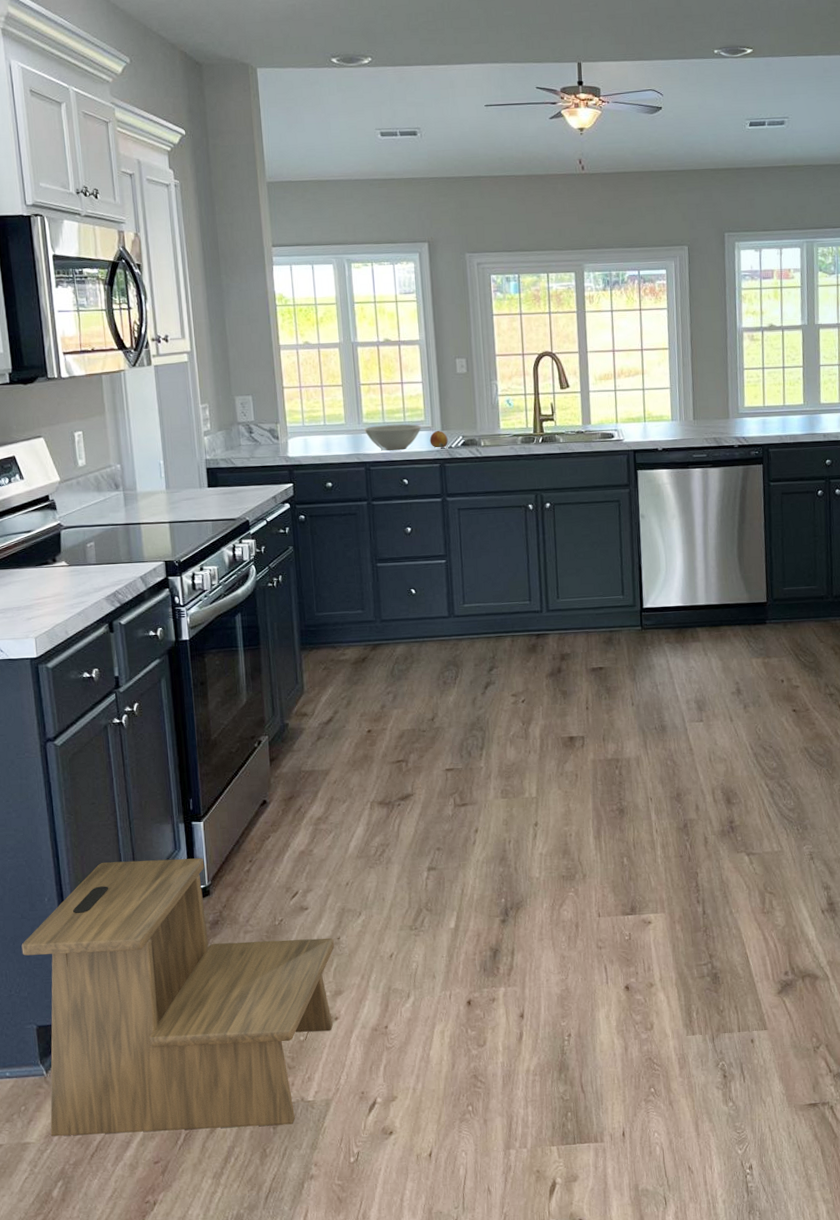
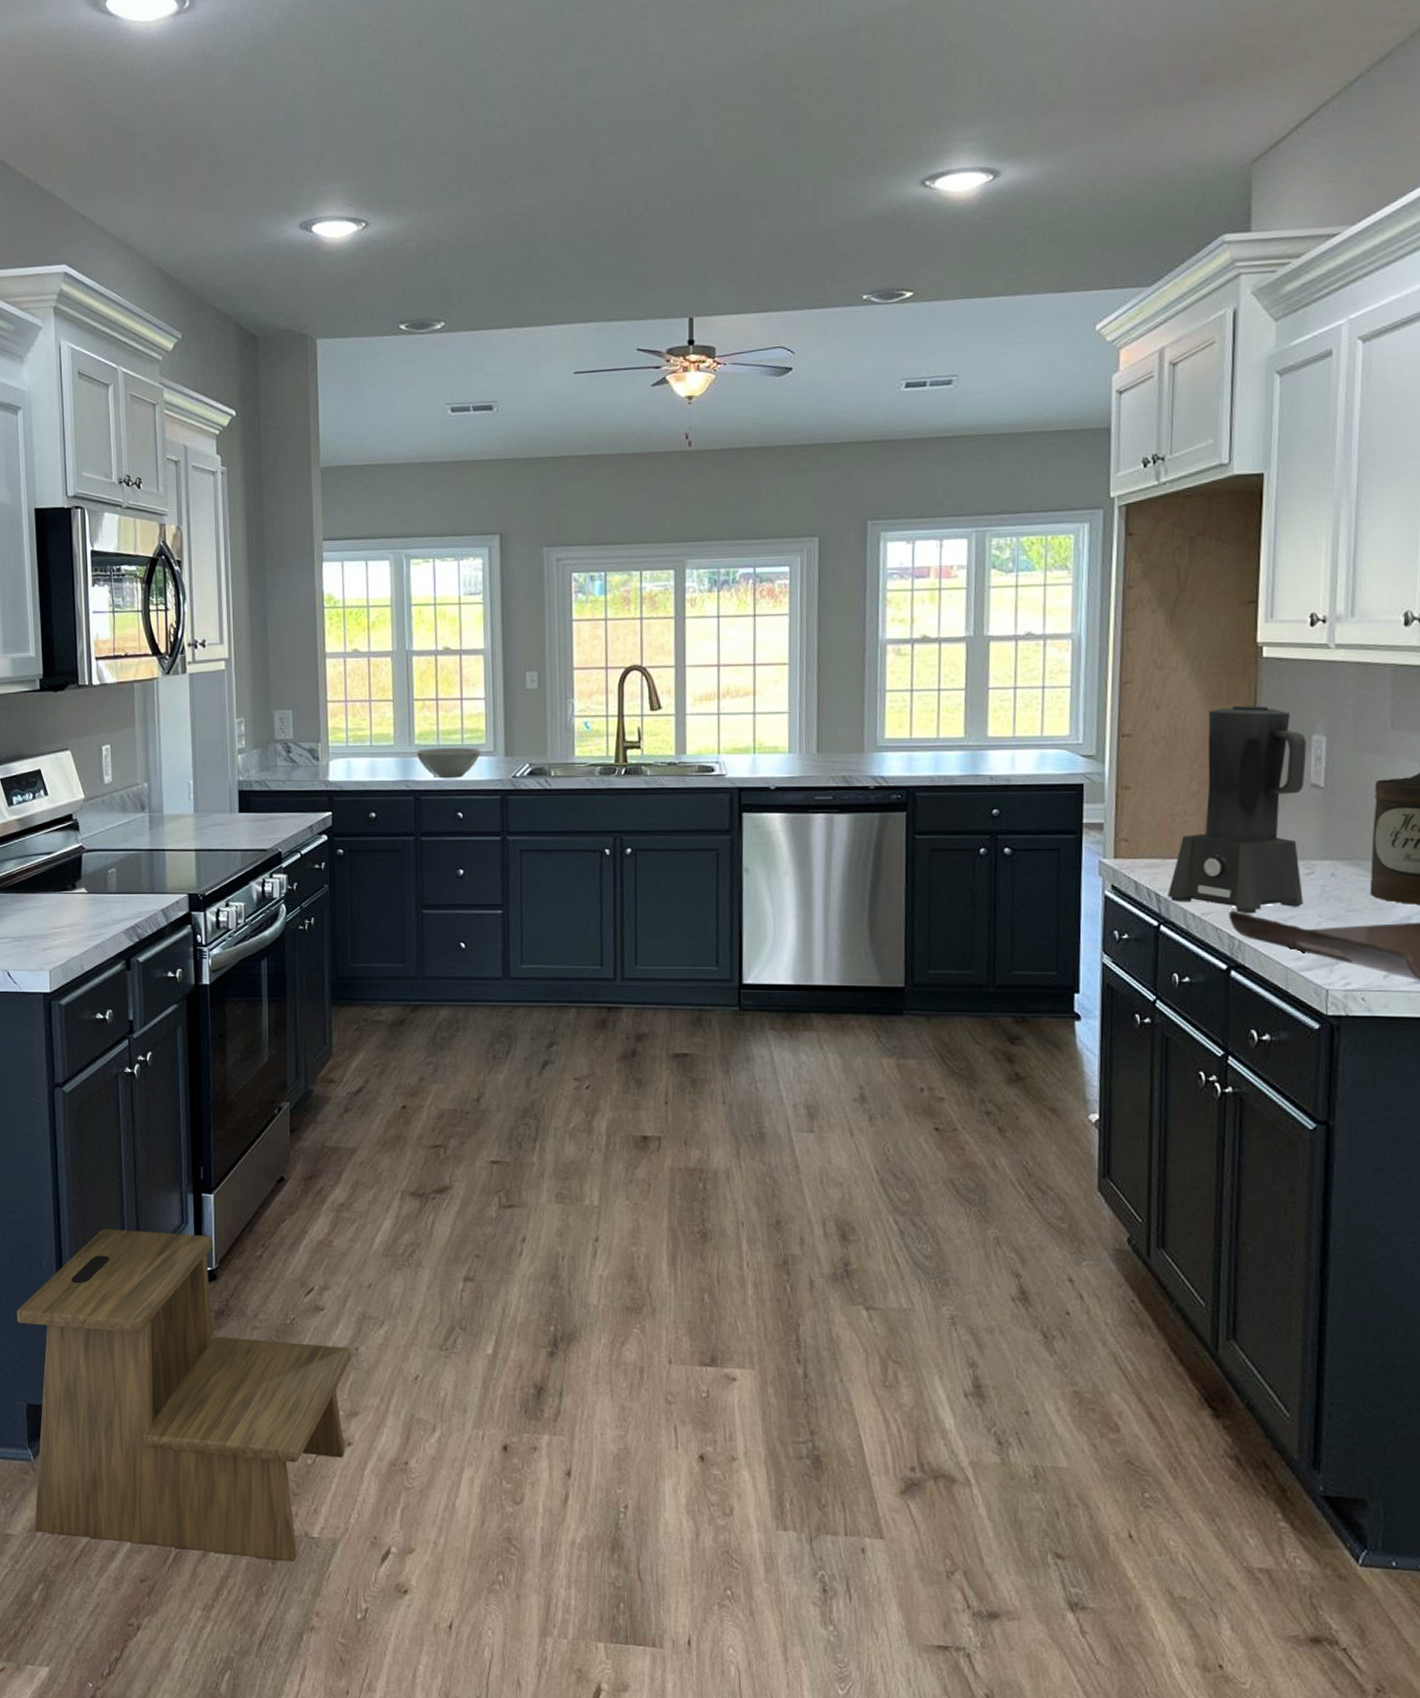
fruit: present [429,430,448,448] -> none [490,756,512,777]

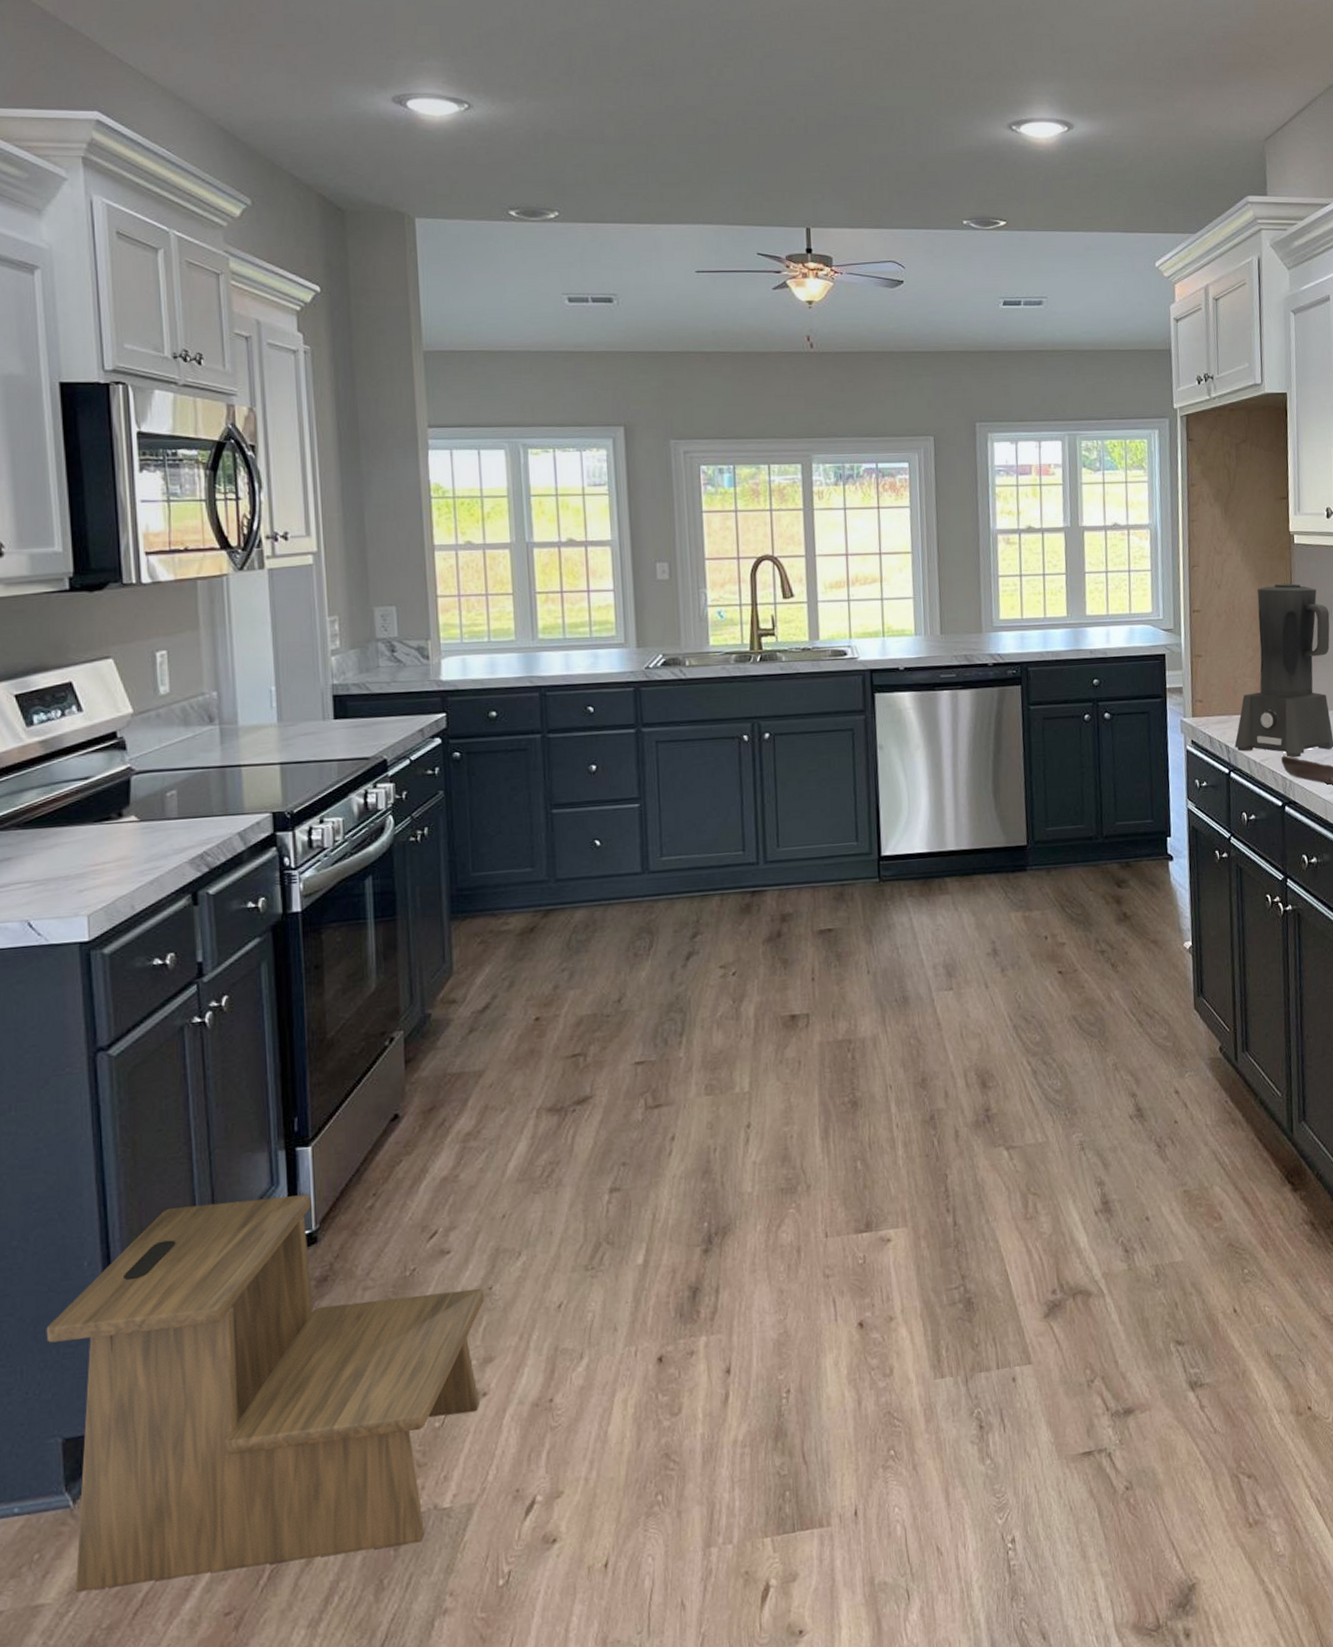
bowl: present [416,747,481,779] -> none [540,640,612,673]

